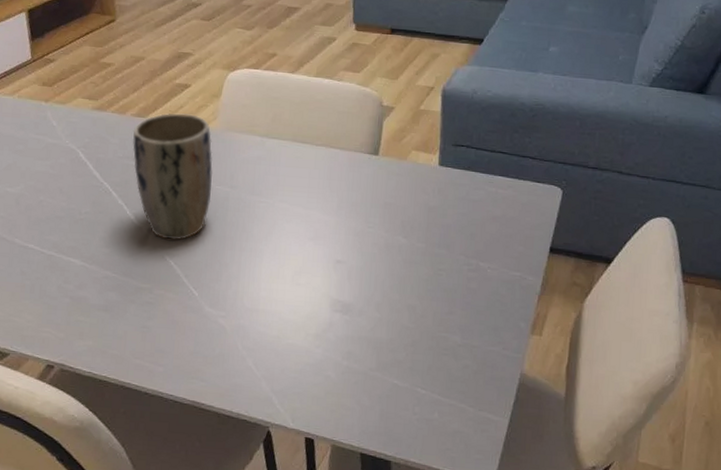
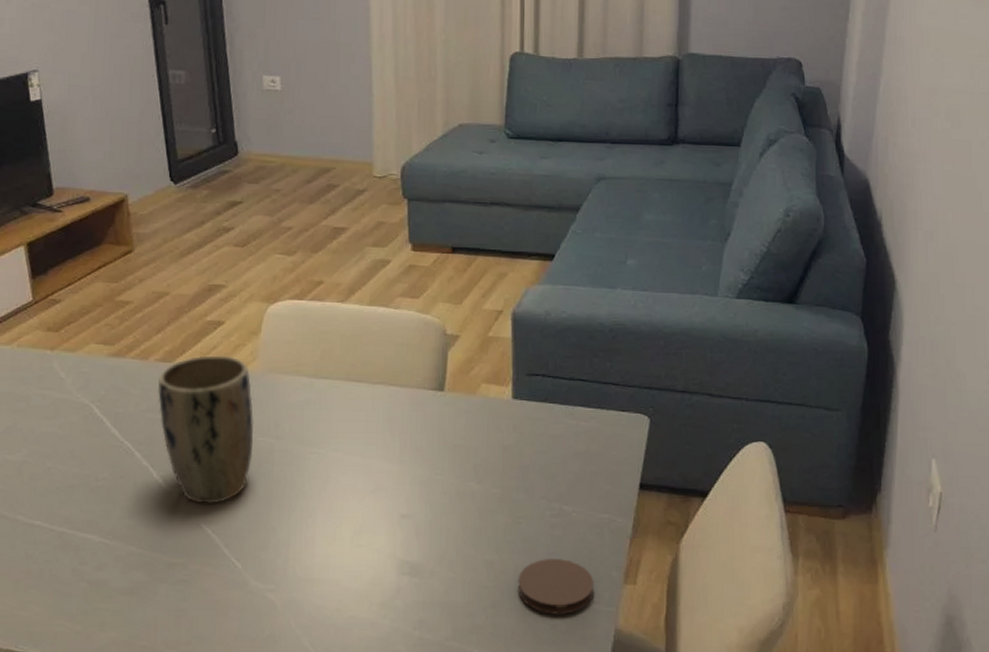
coaster: none [435,307,504,357] -> present [518,559,594,615]

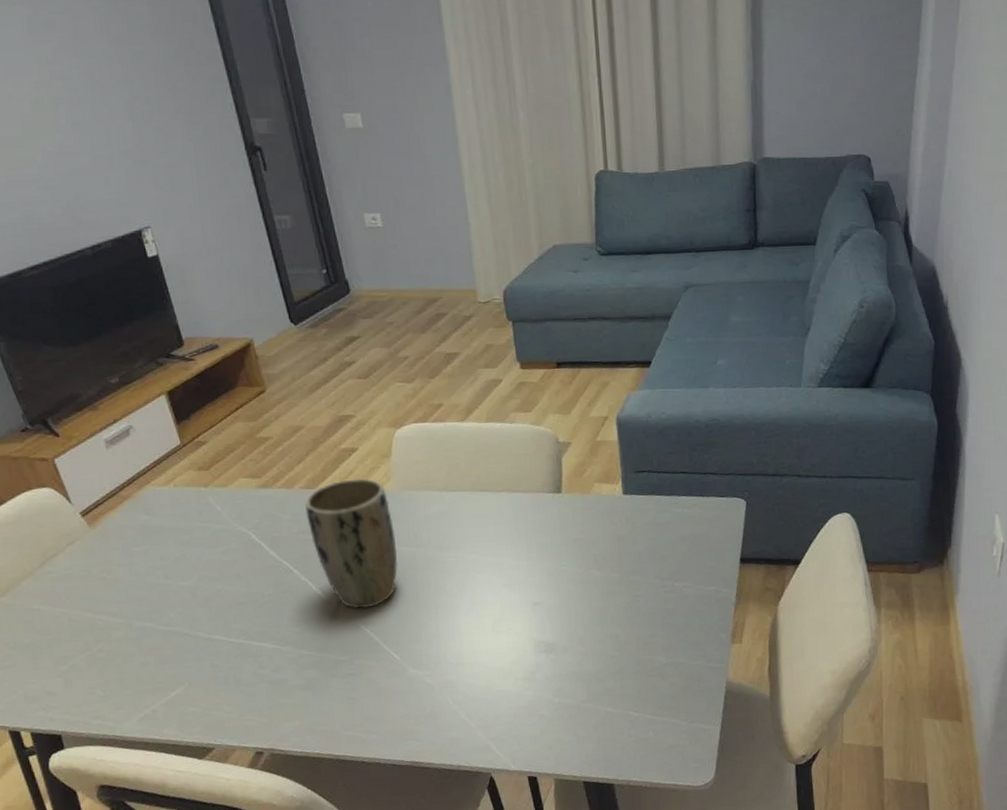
coaster: present [518,559,594,615] -> none [640,627,706,674]

